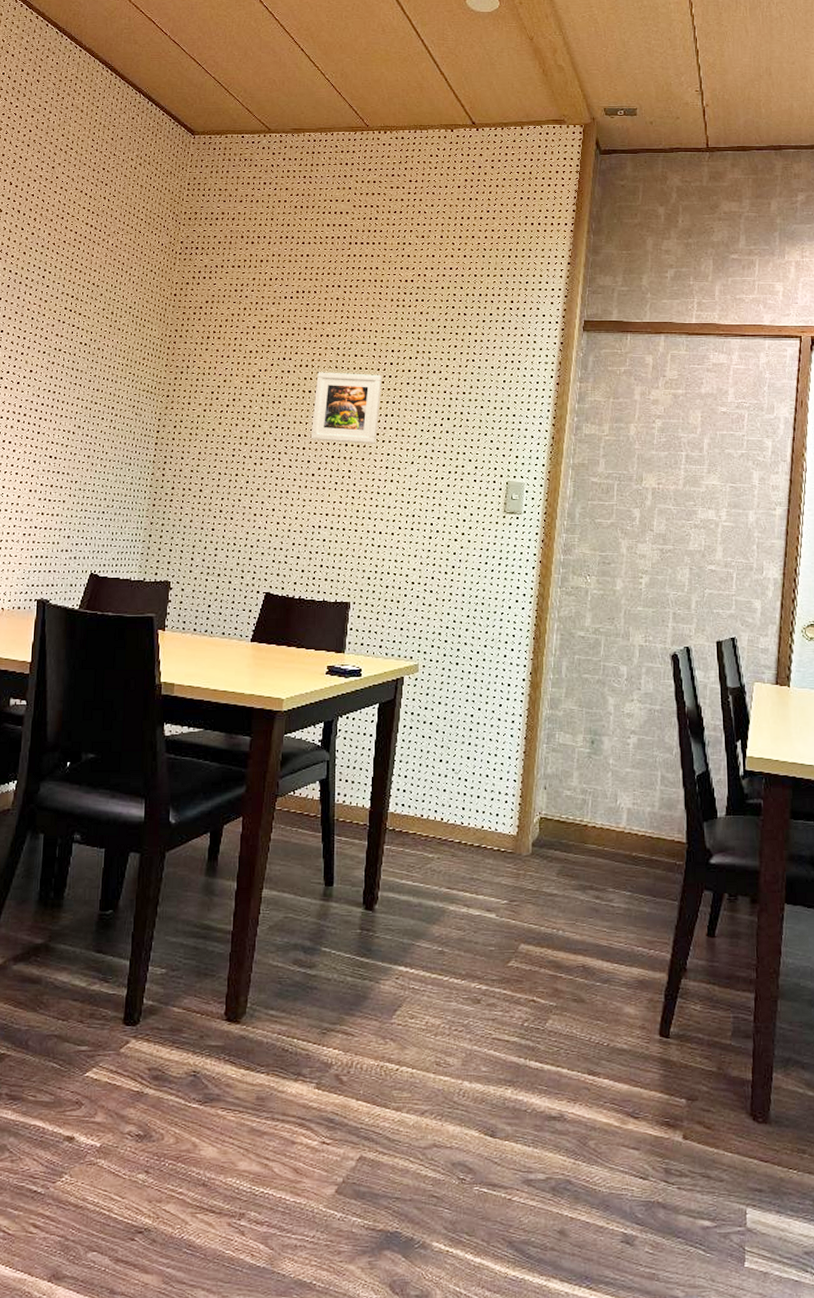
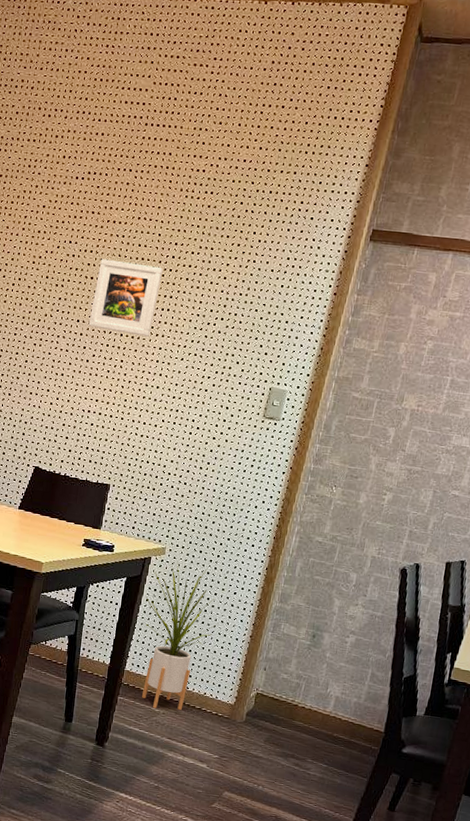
house plant: none [404,678,491,854] -> present [141,561,227,711]

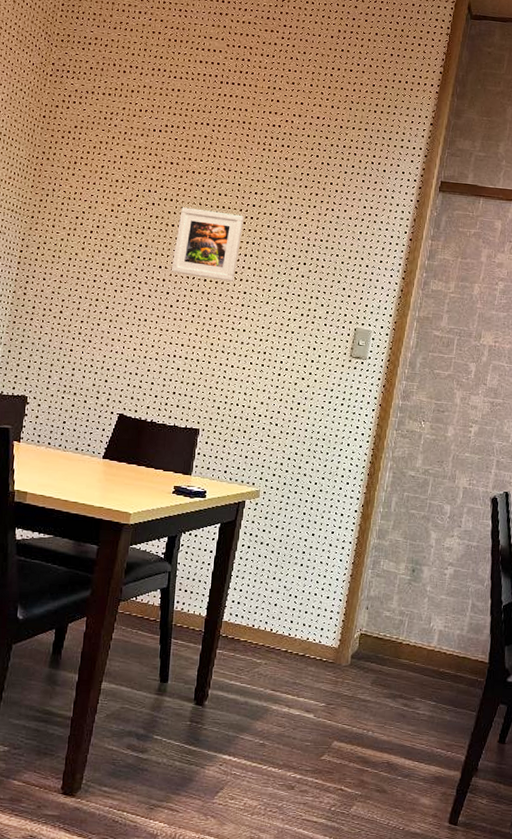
house plant: present [141,561,227,711] -> none [241,504,324,659]

